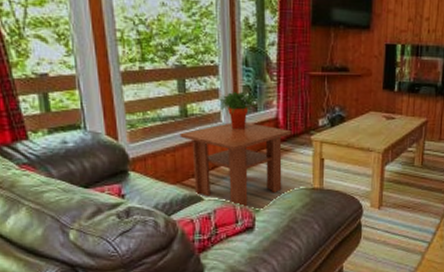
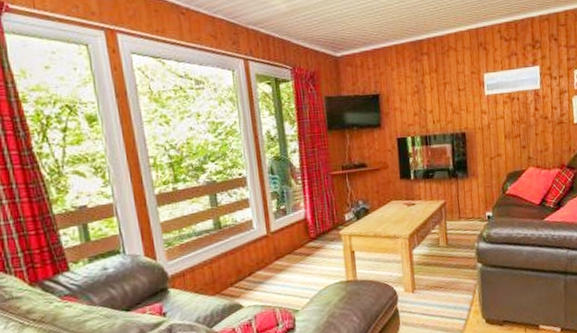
coffee table: present [179,122,292,209] -> none [215,226,321,311]
potted plant: present [216,91,260,130] -> none [247,198,288,235]

